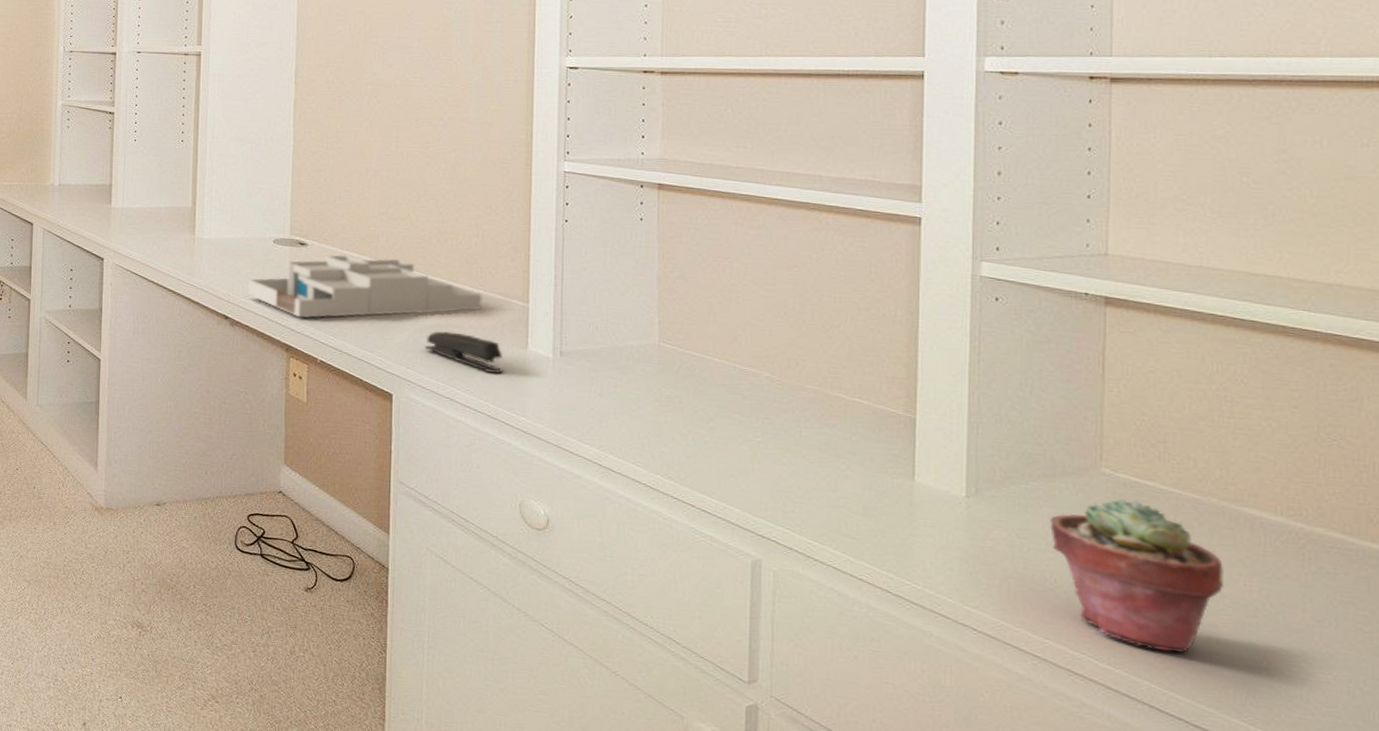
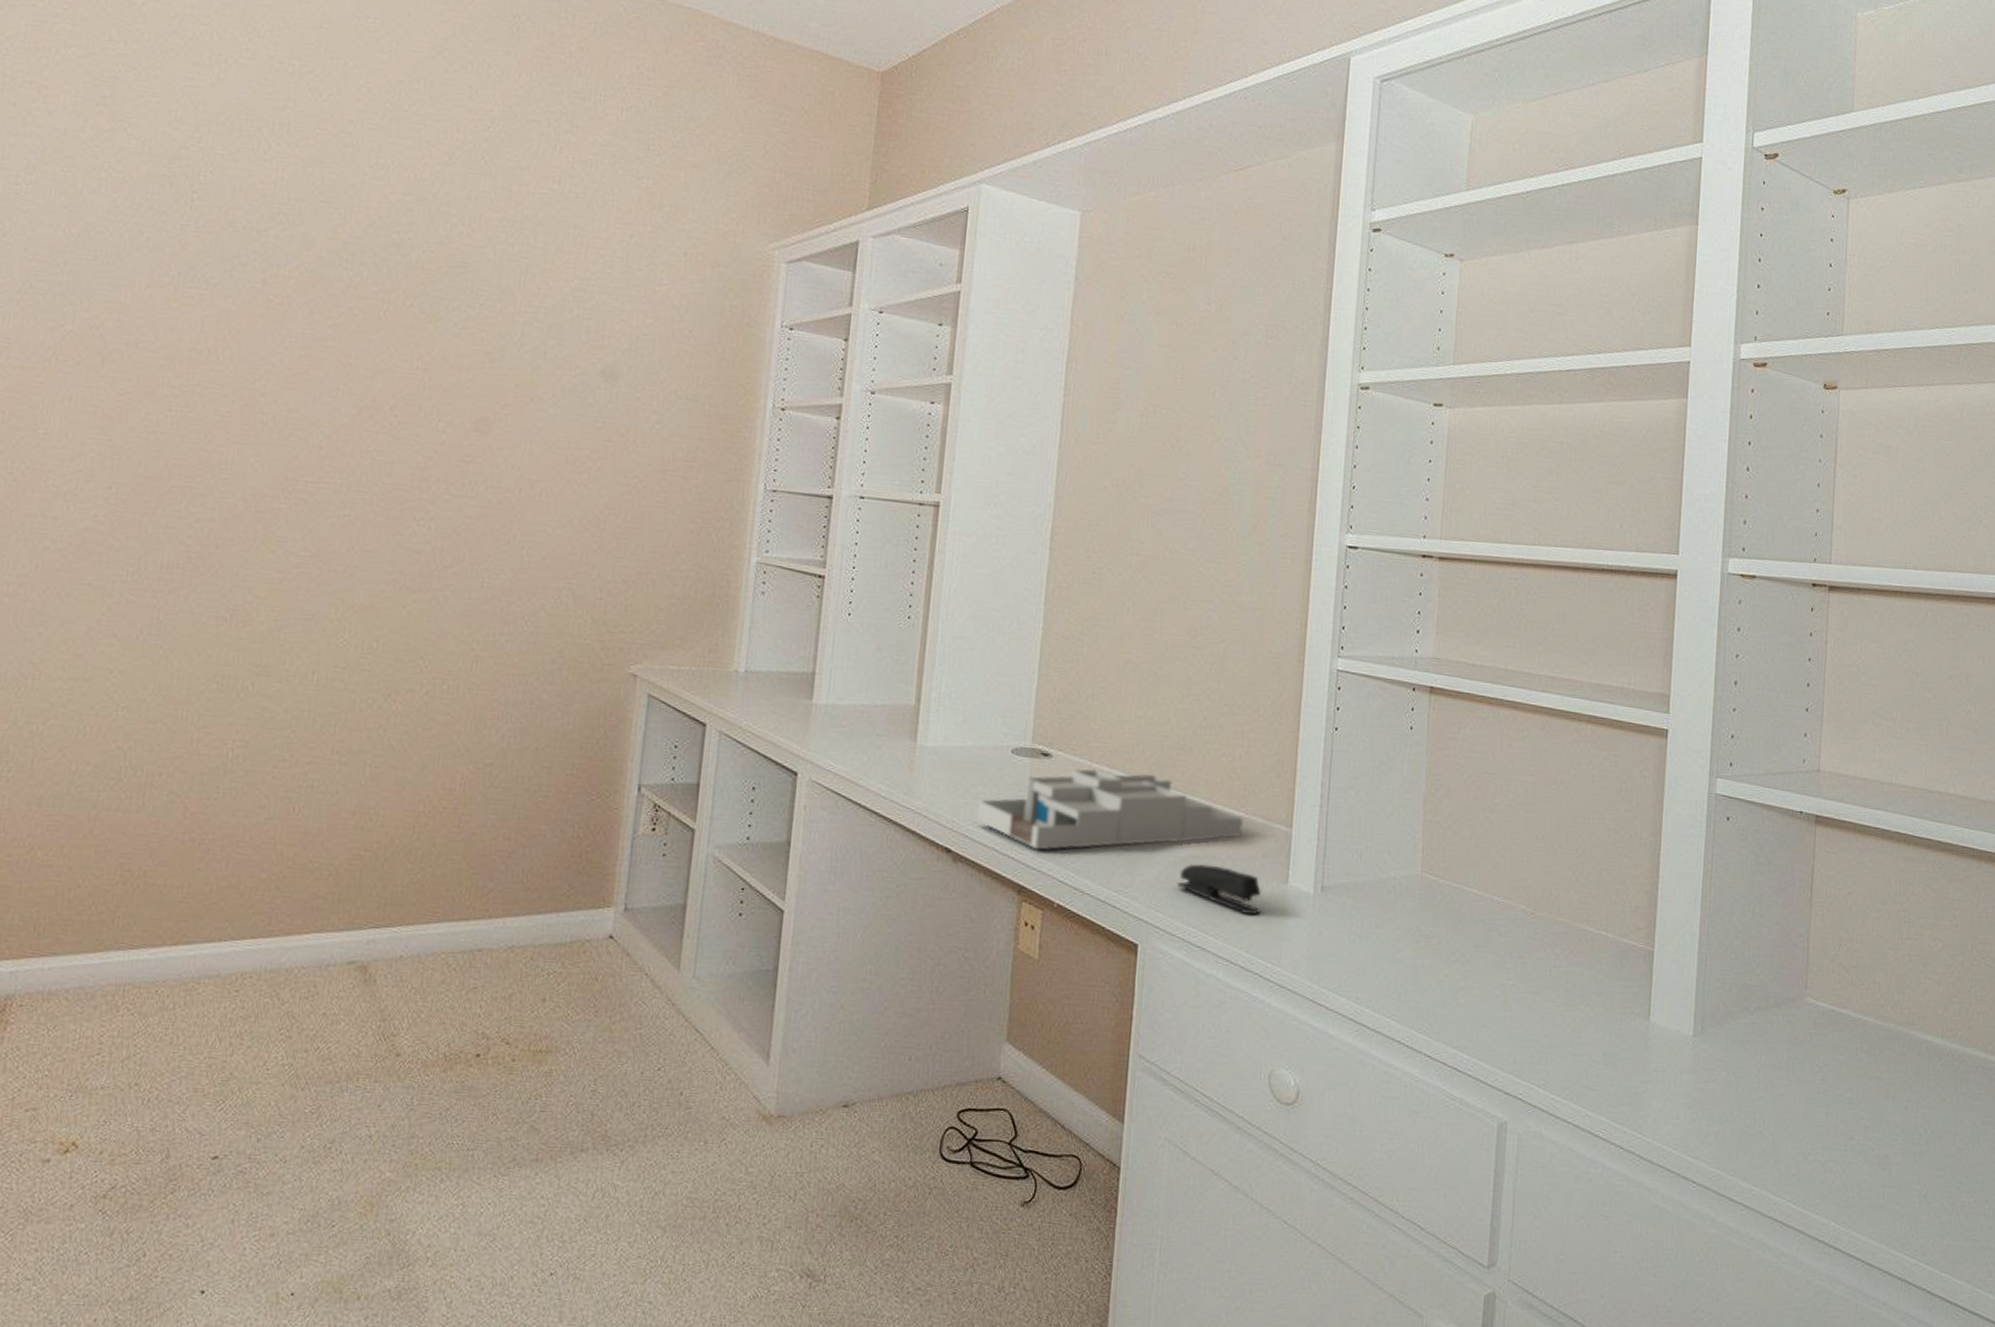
potted succulent: present [1050,499,1225,653] -> none [1762,1029,1897,1189]

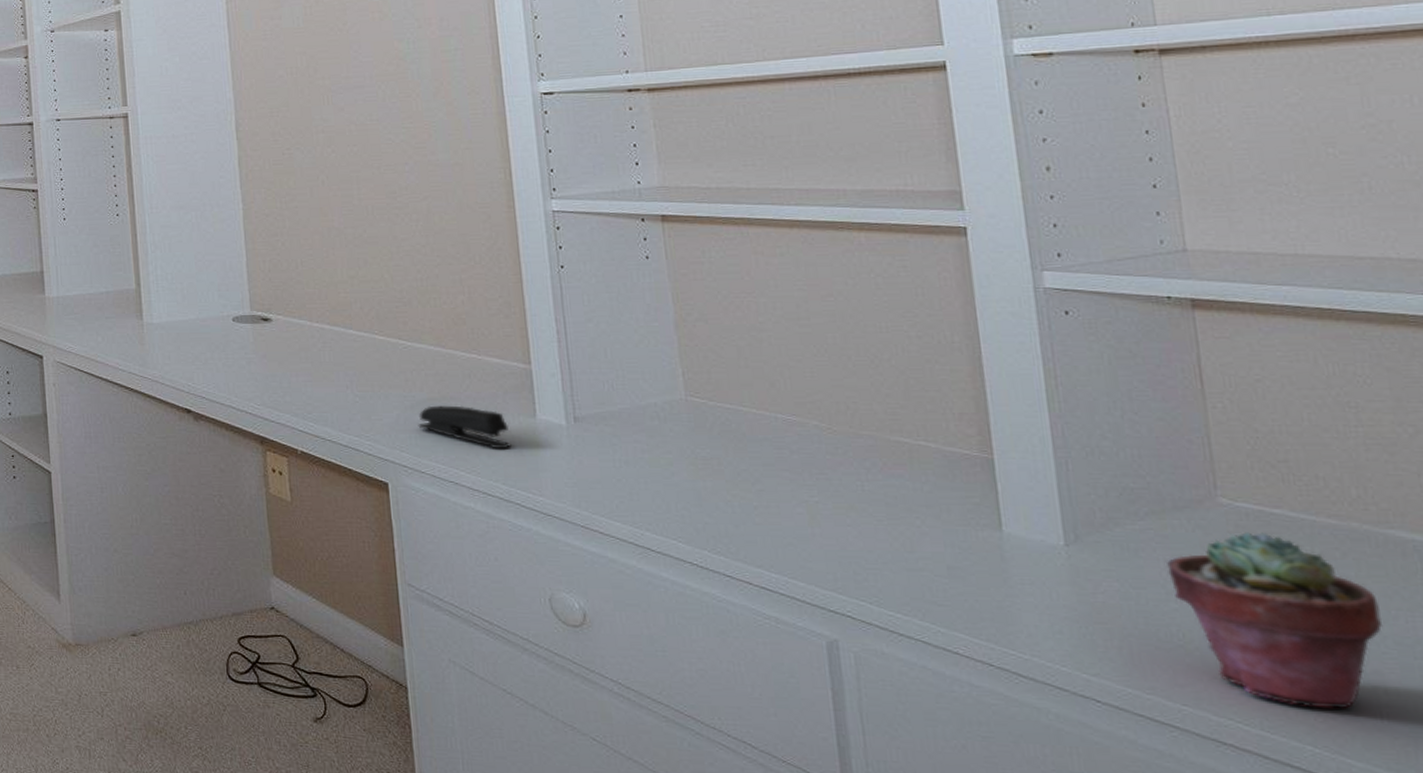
desk organizer: present [977,769,1244,850] -> none [209,327,478,404]
potted succulent: none [1762,1029,1897,1189] -> present [1167,532,1384,709]

